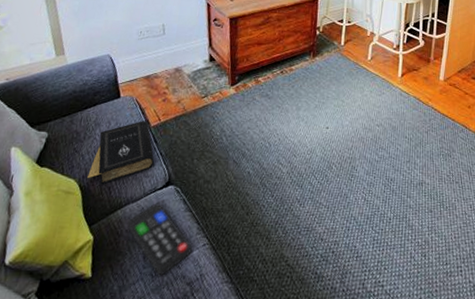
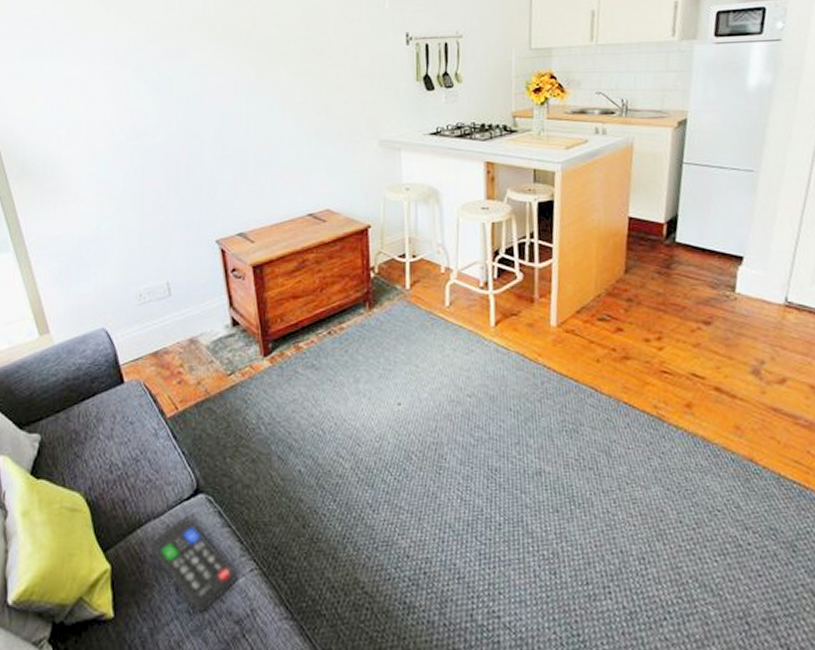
book: present [87,121,154,185] -> none [95,411,175,498]

